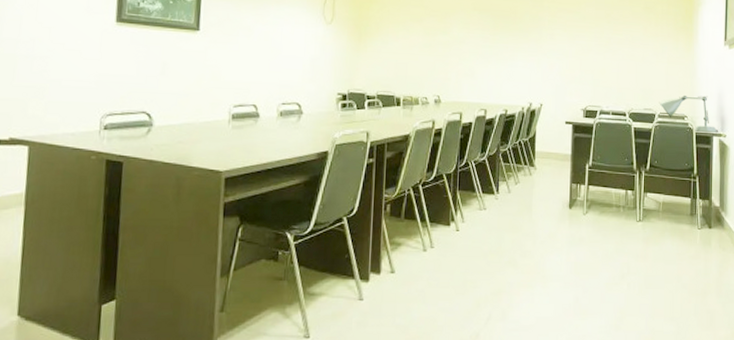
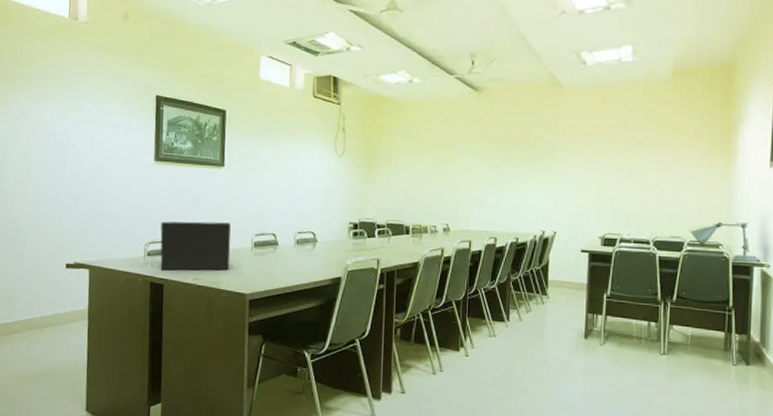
laptop: none [119,90,205,147] -> present [160,221,231,271]

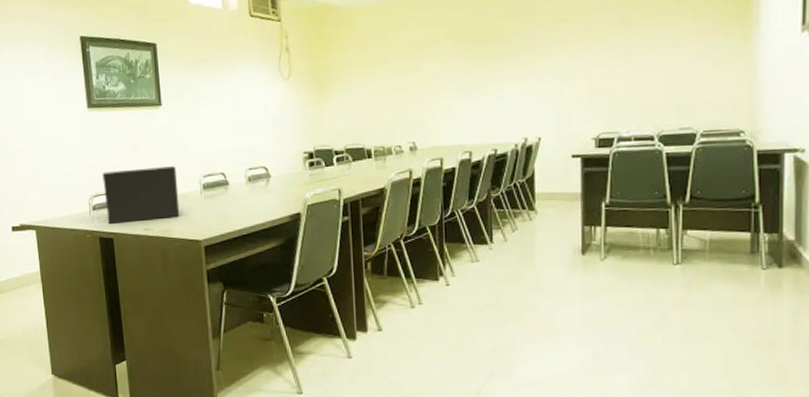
desk lamp: present [688,221,761,262] -> none [701,101,793,149]

